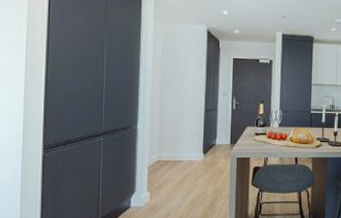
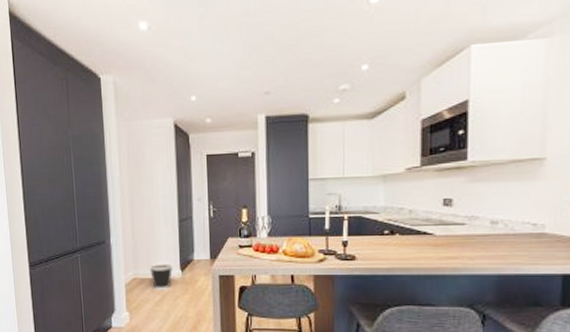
wastebasket: none [173,146,197,172] -> present [149,262,173,291]

